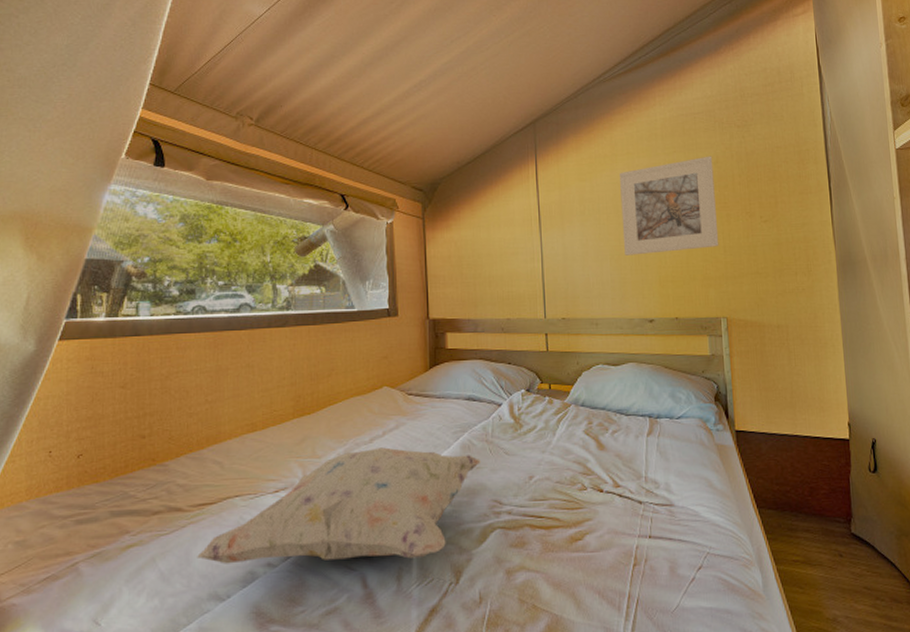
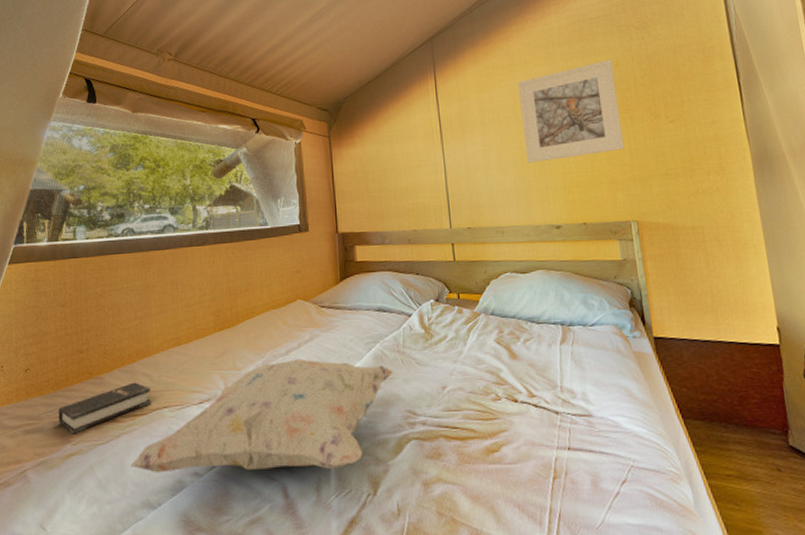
hardback book: none [115,469,222,524] -> present [58,382,151,434]

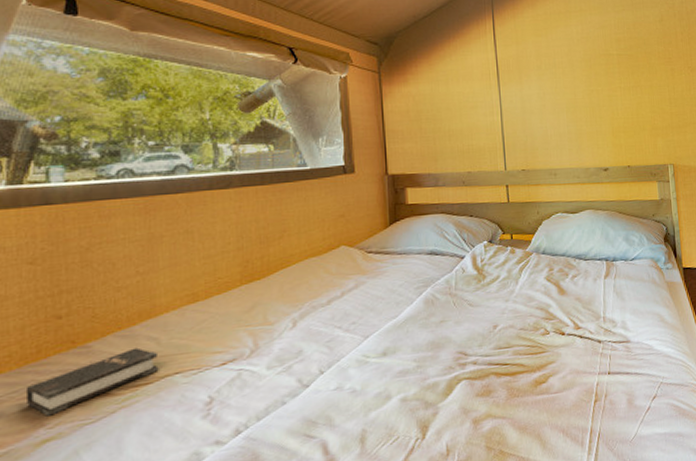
decorative pillow: present [130,359,393,473] -> none [131,308,445,448]
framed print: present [518,59,625,163] -> none [574,14,665,108]

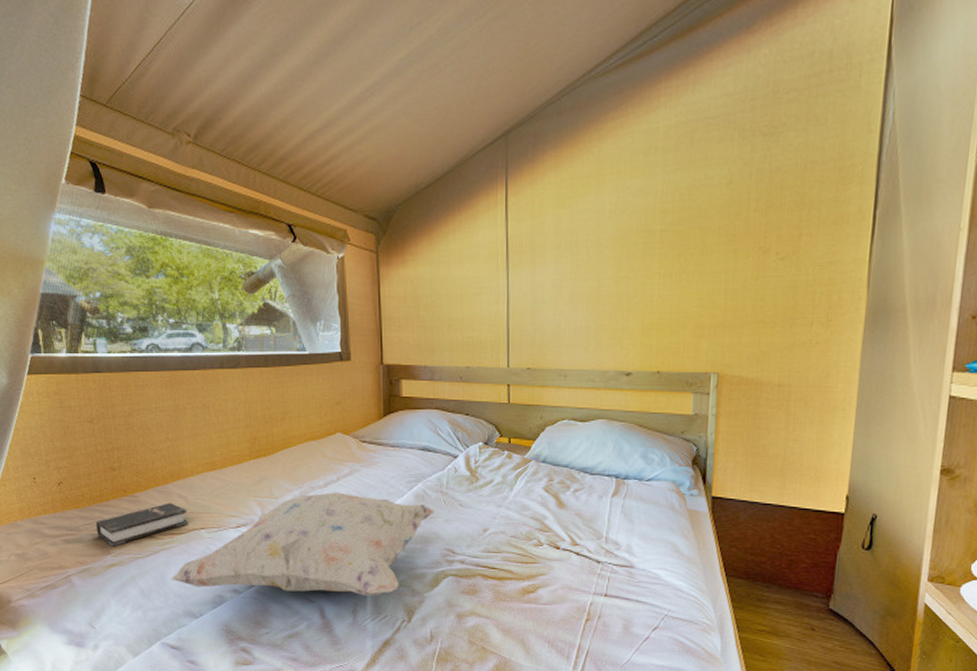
decorative pillow: none [131,308,445,448] -> present [171,492,434,596]

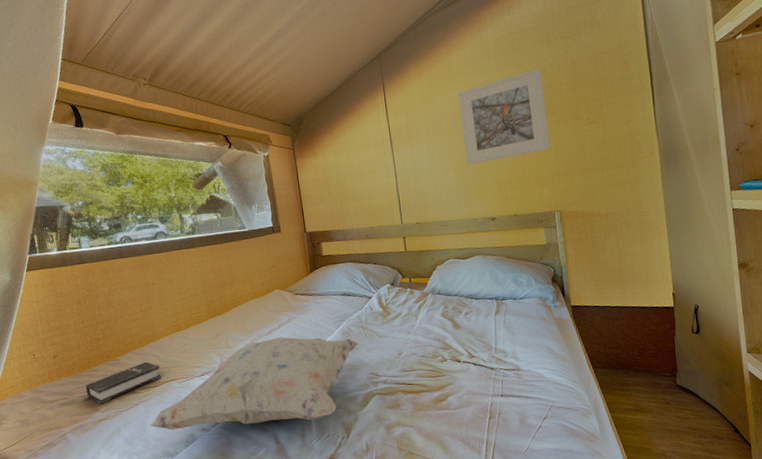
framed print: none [603,174,725,298] -> present [458,68,551,165]

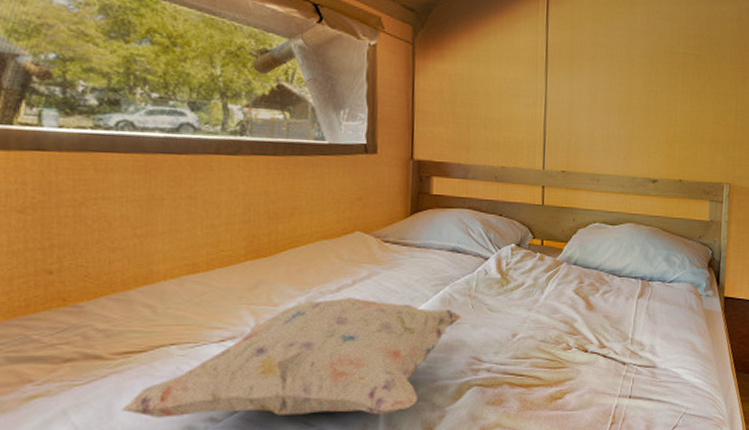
hardback book: present [85,361,162,405] -> none [12,313,154,373]
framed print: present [458,68,551,165] -> none [634,11,736,111]

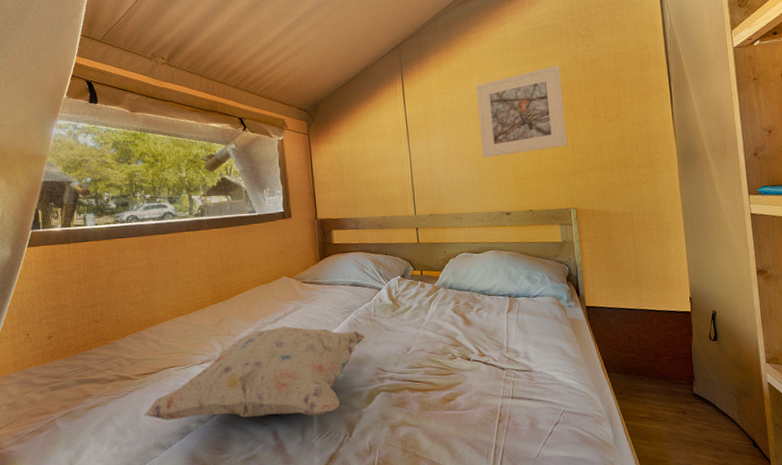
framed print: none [634,11,736,111] -> present [476,65,568,158]

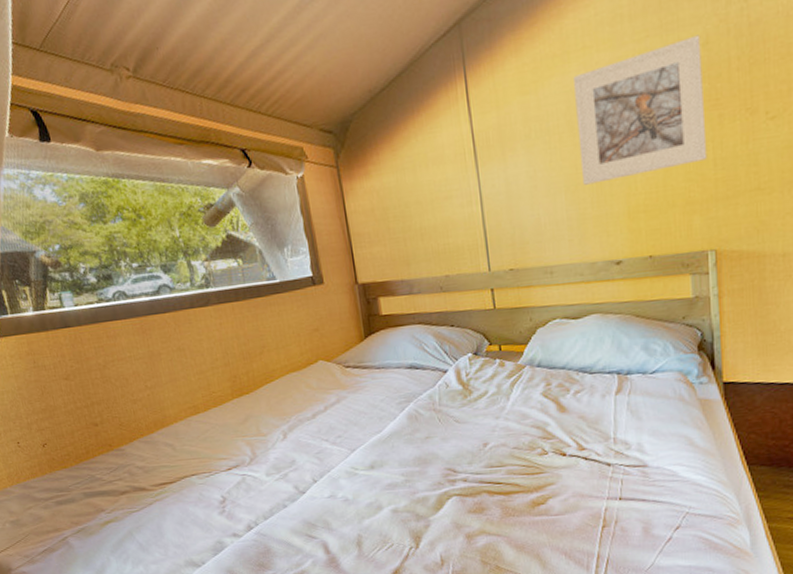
decorative pillow: present [144,326,366,421] -> none [168,422,430,536]

